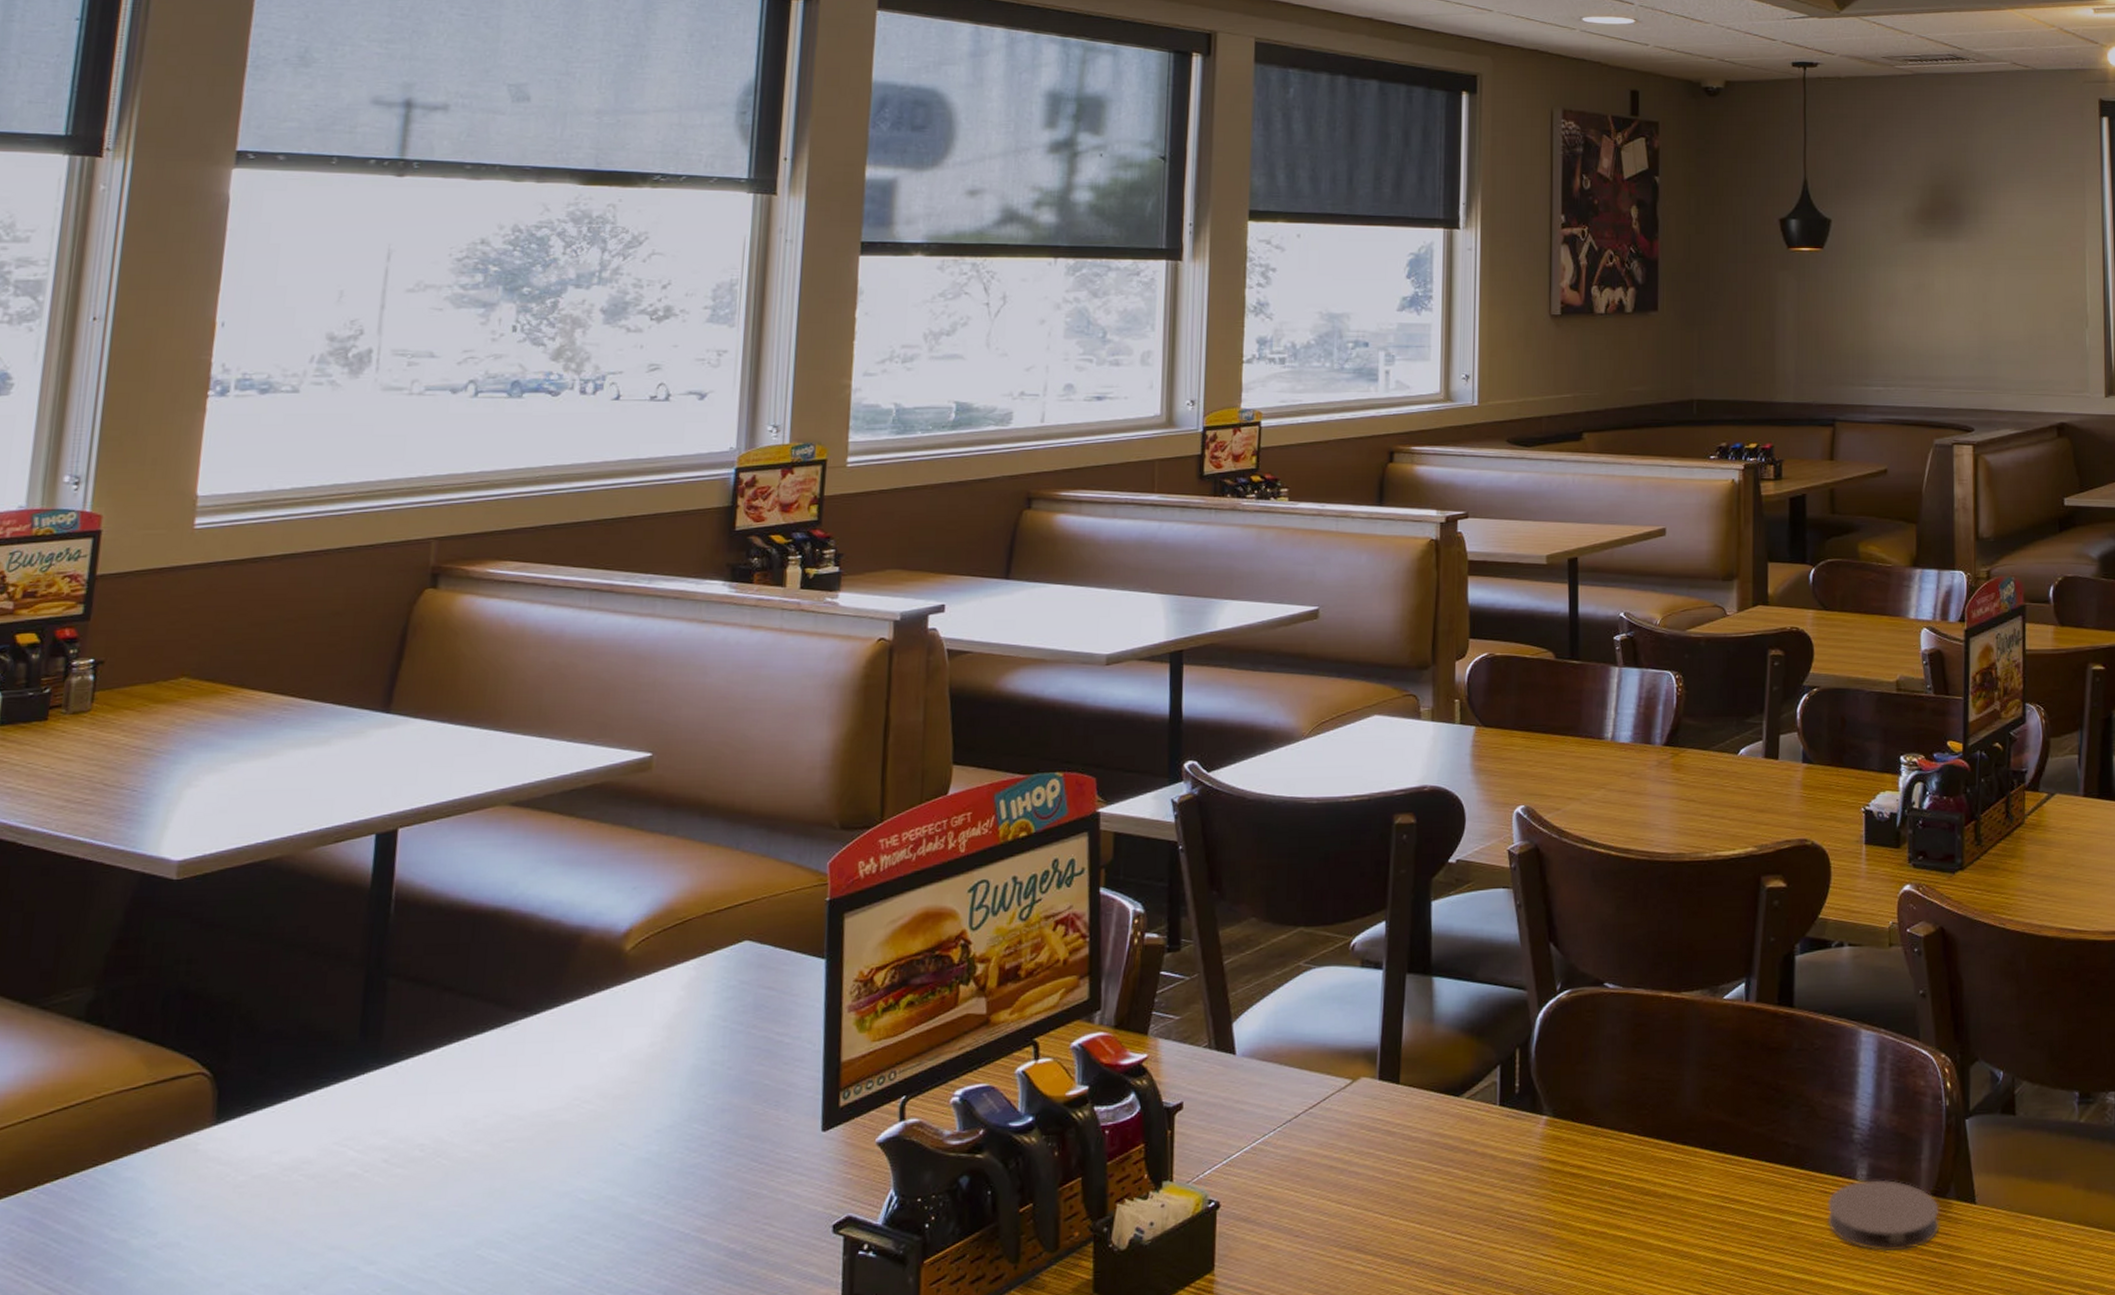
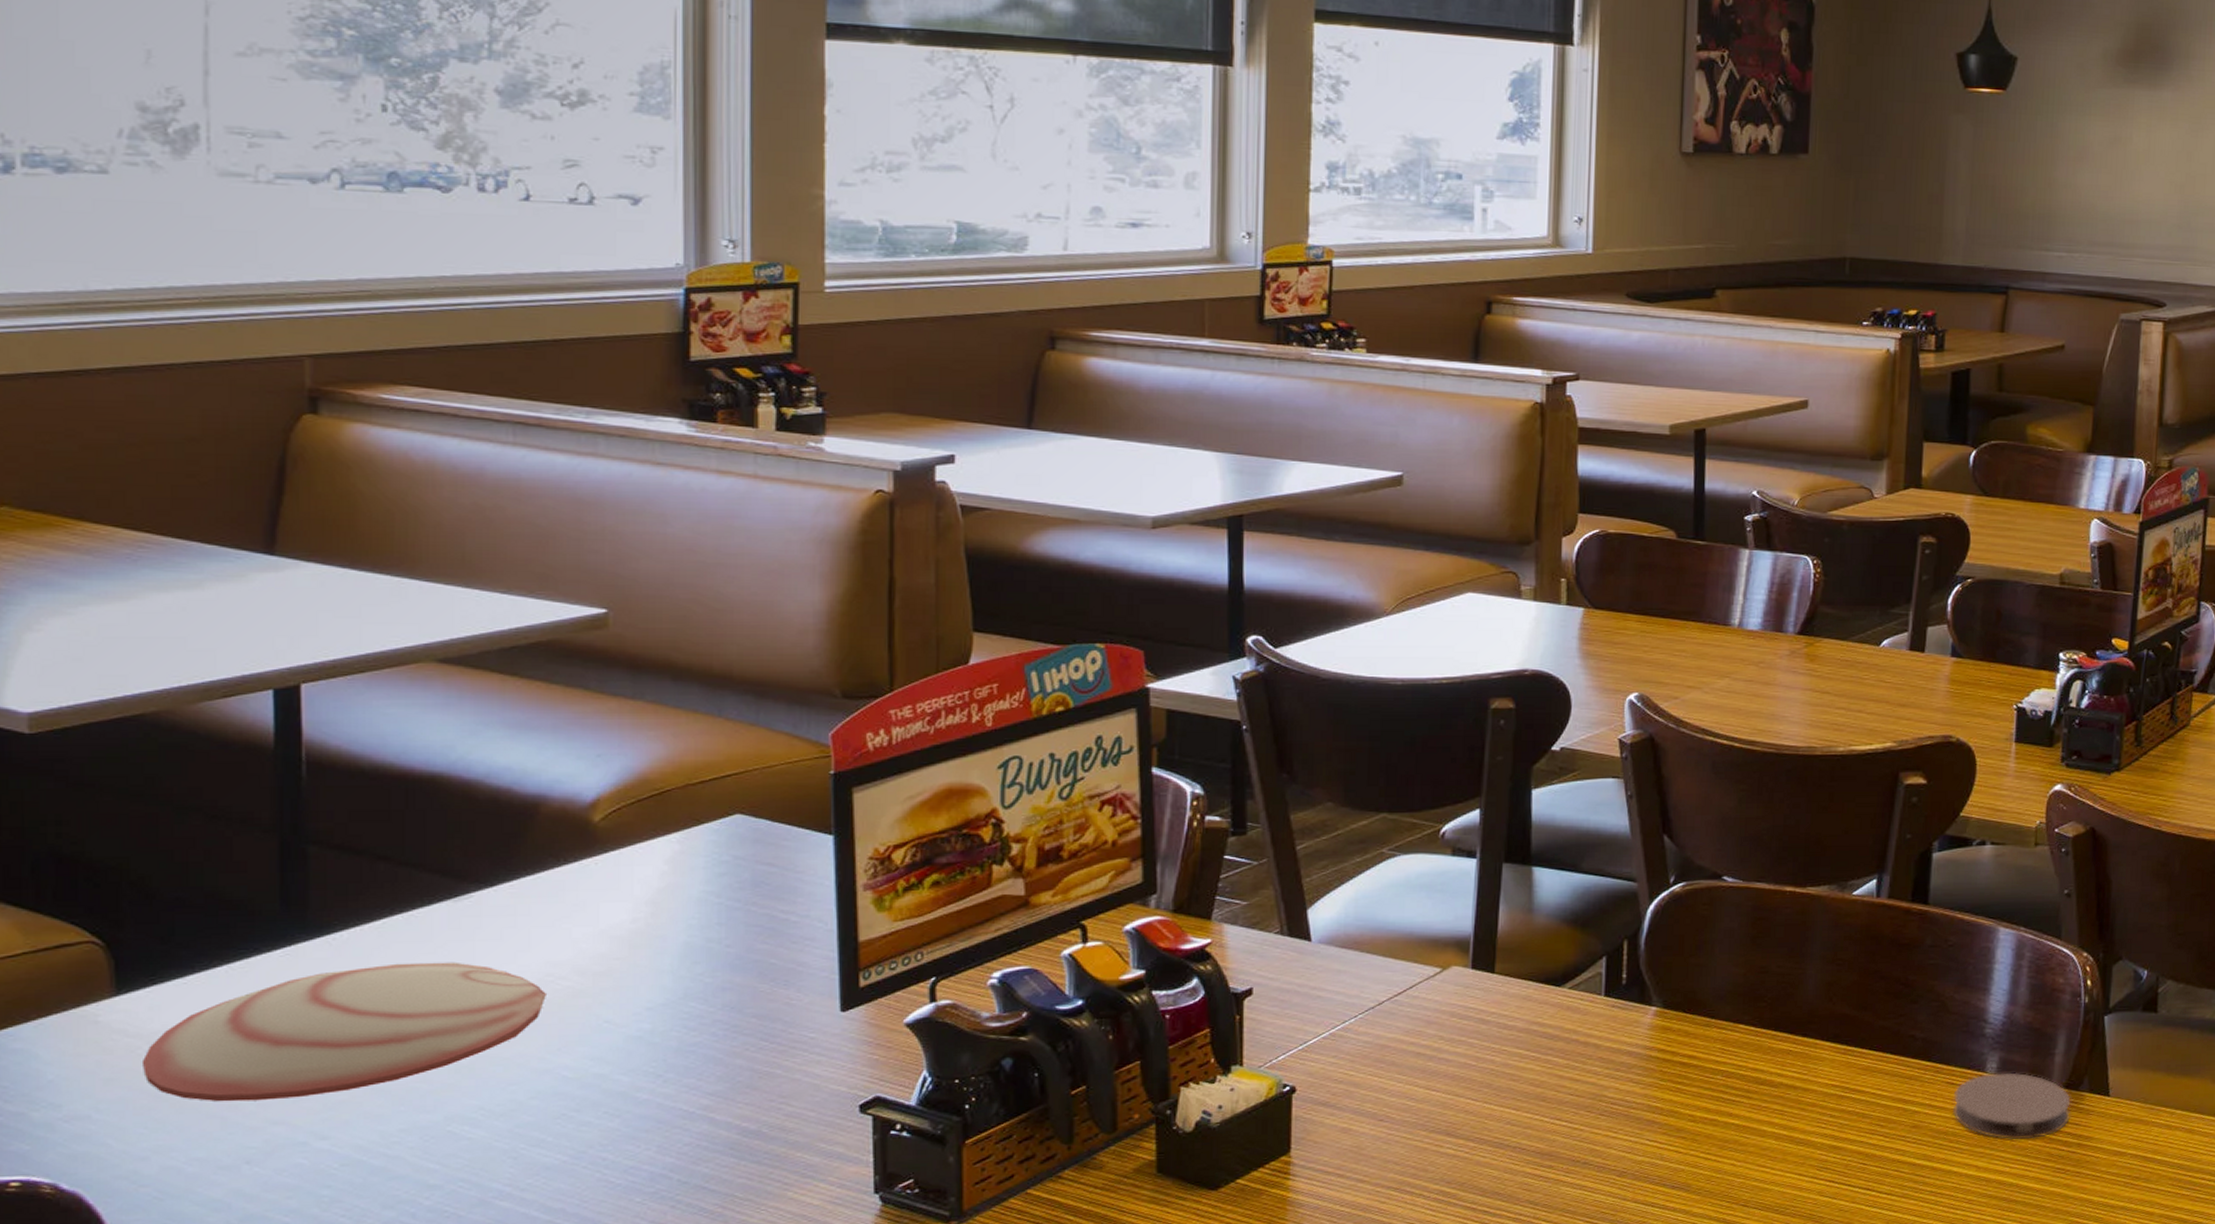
plate: none [229,1087,574,1228] -> present [143,962,548,1102]

